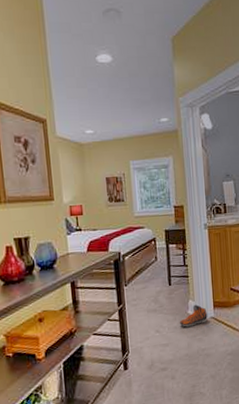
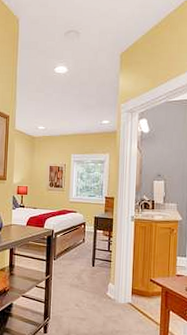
sneaker: present [179,305,208,327] -> none [97,288,125,308]

